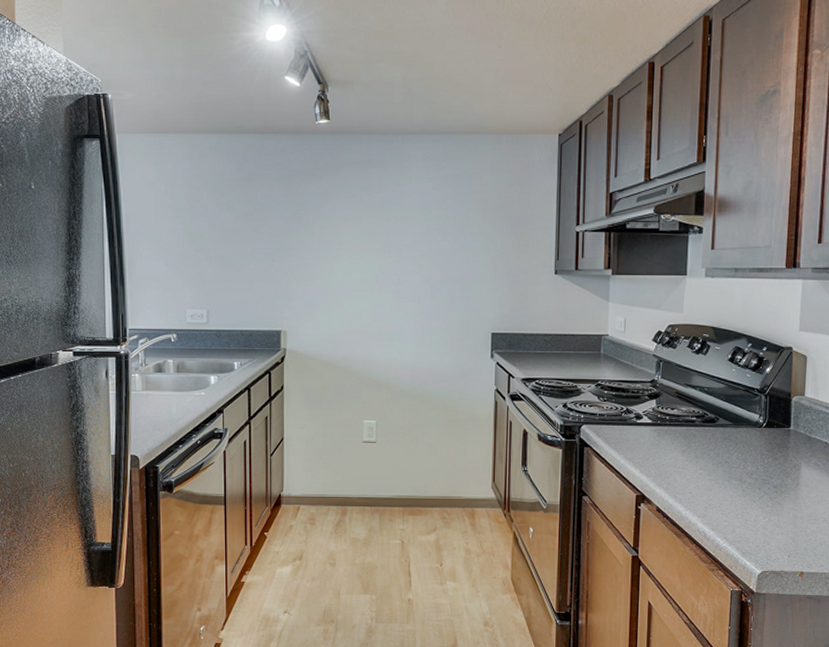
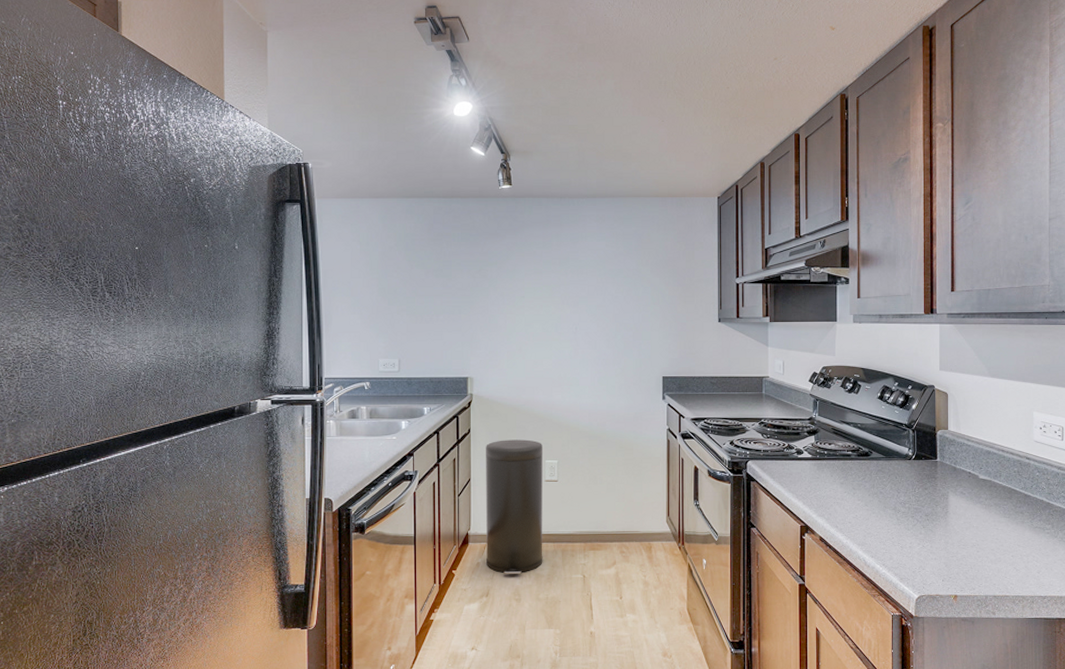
pedal bin: none [300,398,360,539] -> present [486,439,543,575]

